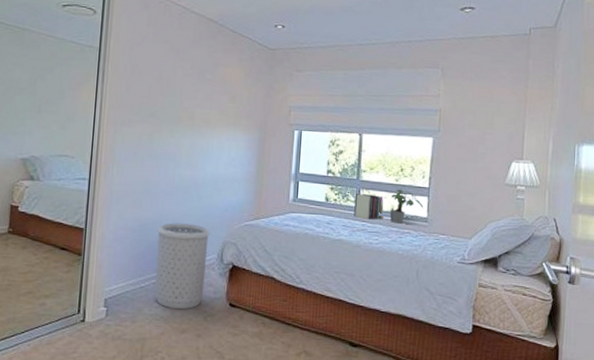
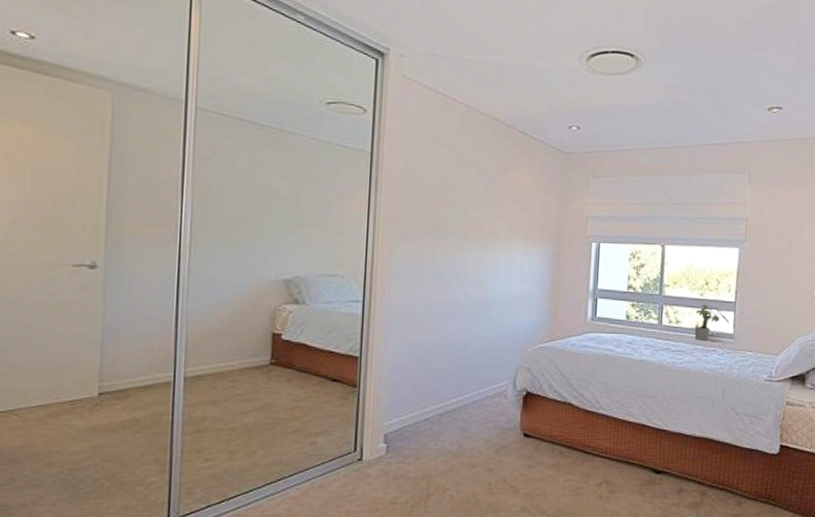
laundry basket: present [154,223,210,310] -> none [440,347,501,443]
books: present [354,194,385,220] -> none [656,310,689,338]

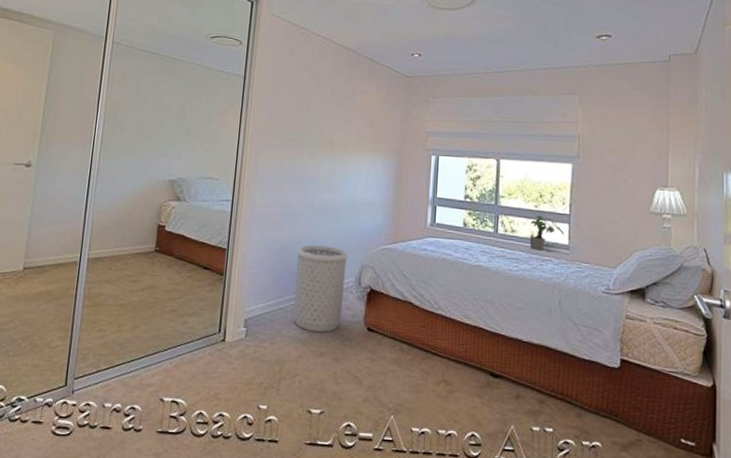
laundry basket: none [440,347,501,443] -> present [293,245,348,333]

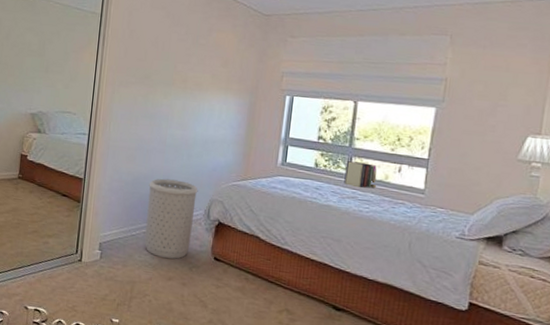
books: none [492,219,524,247] -> present [344,161,377,189]
potted plant: present [529,215,564,252] -> none [382,158,420,195]

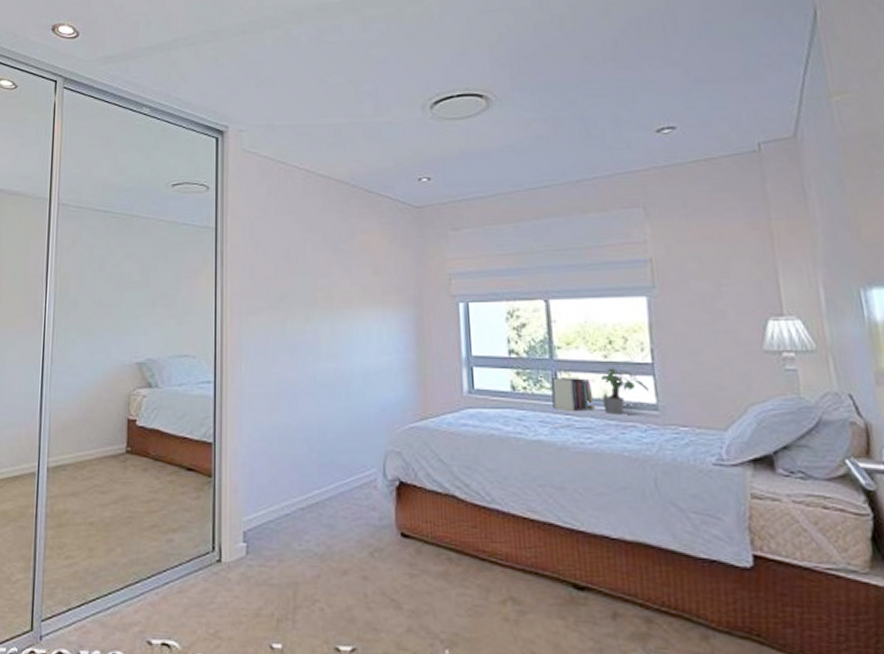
laundry basket: present [144,178,198,259] -> none [300,430,366,543]
potted plant: none [382,158,420,195] -> present [600,368,649,416]

